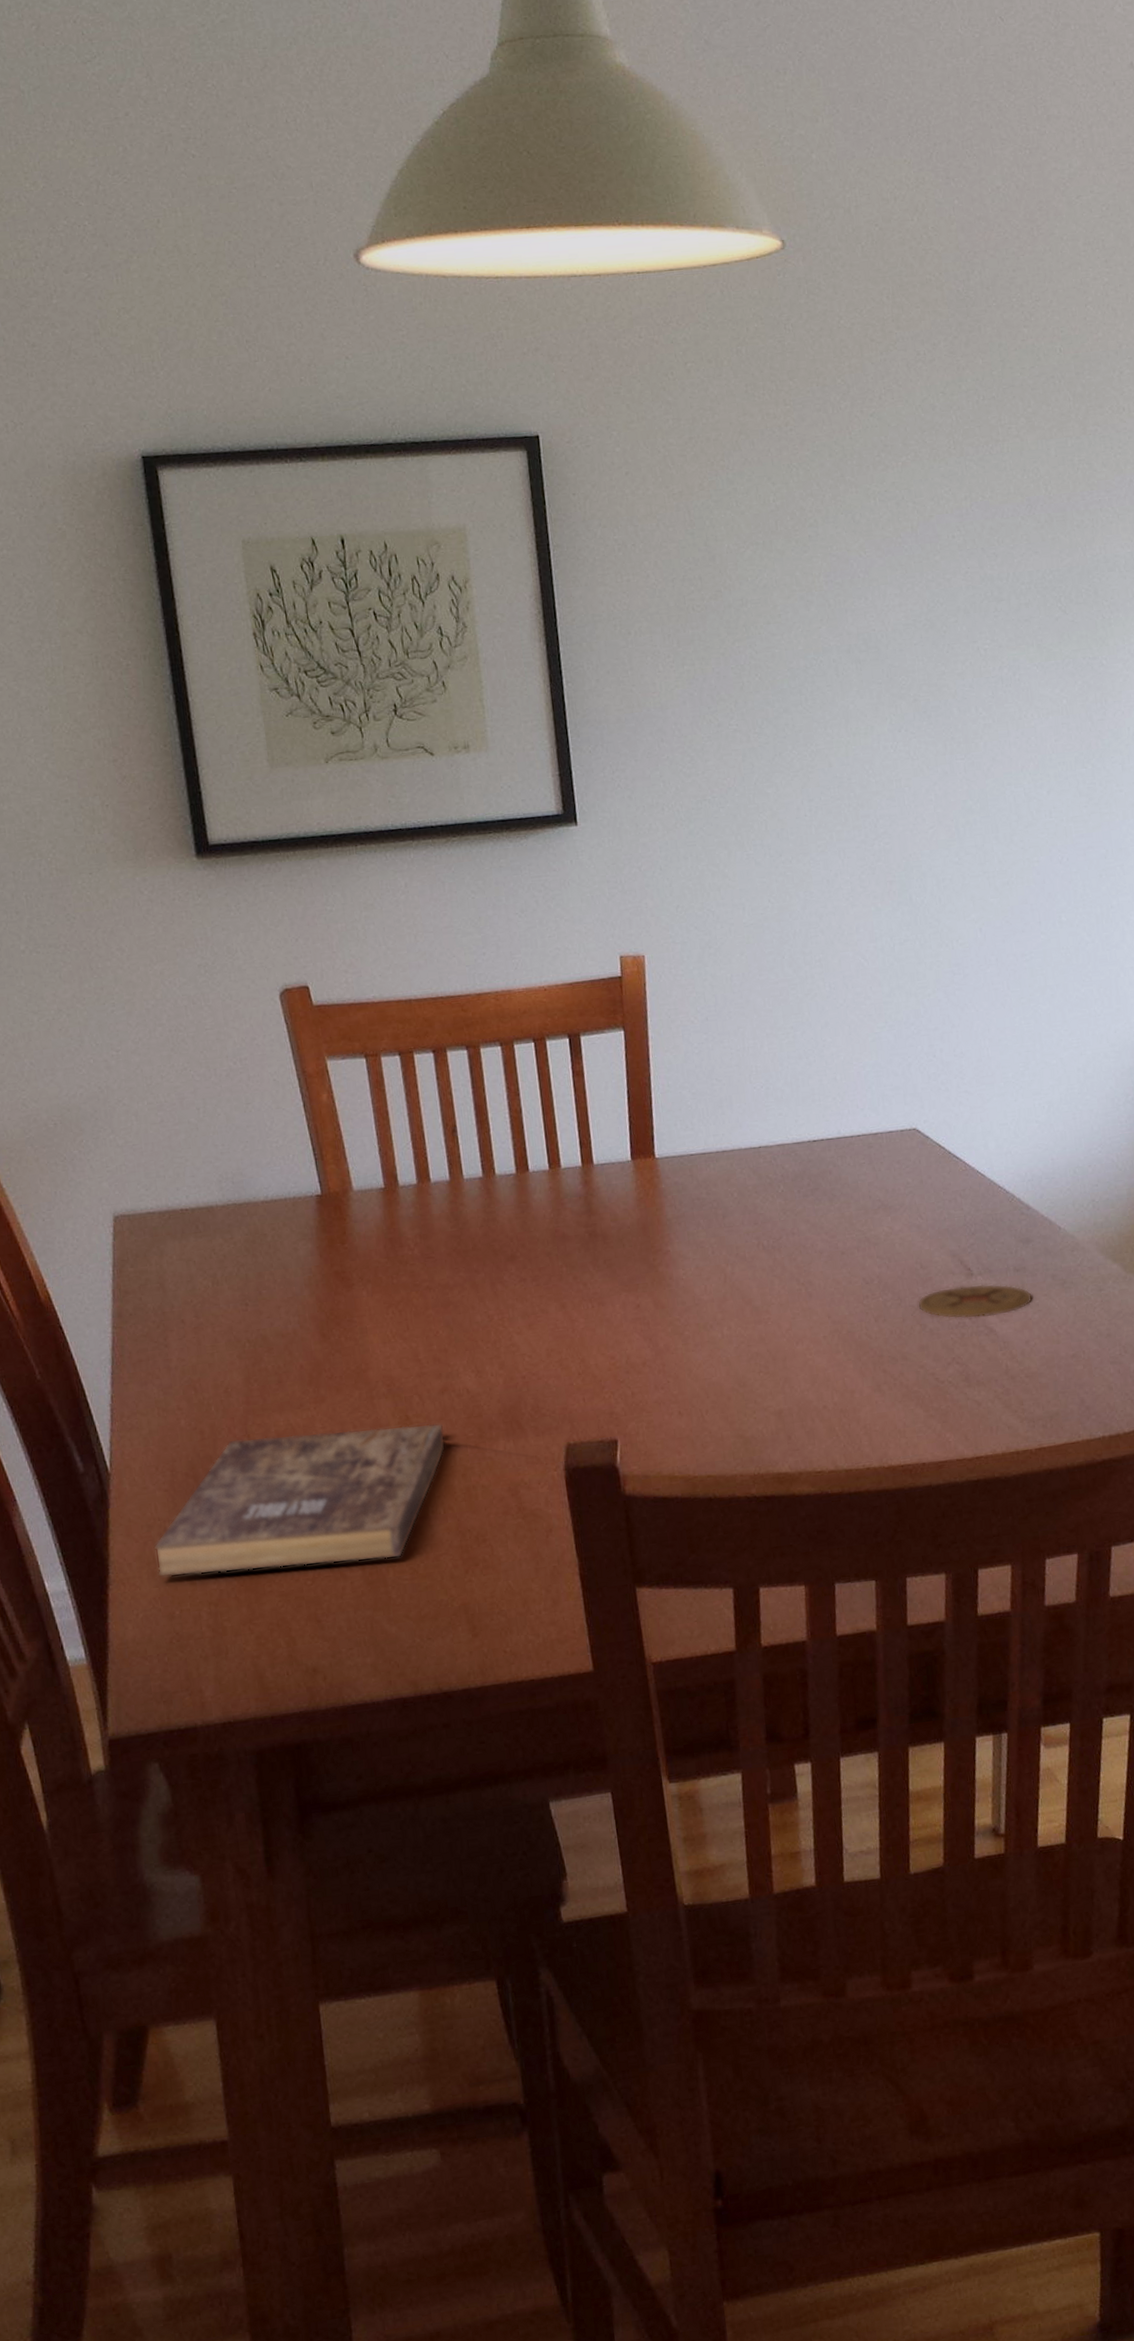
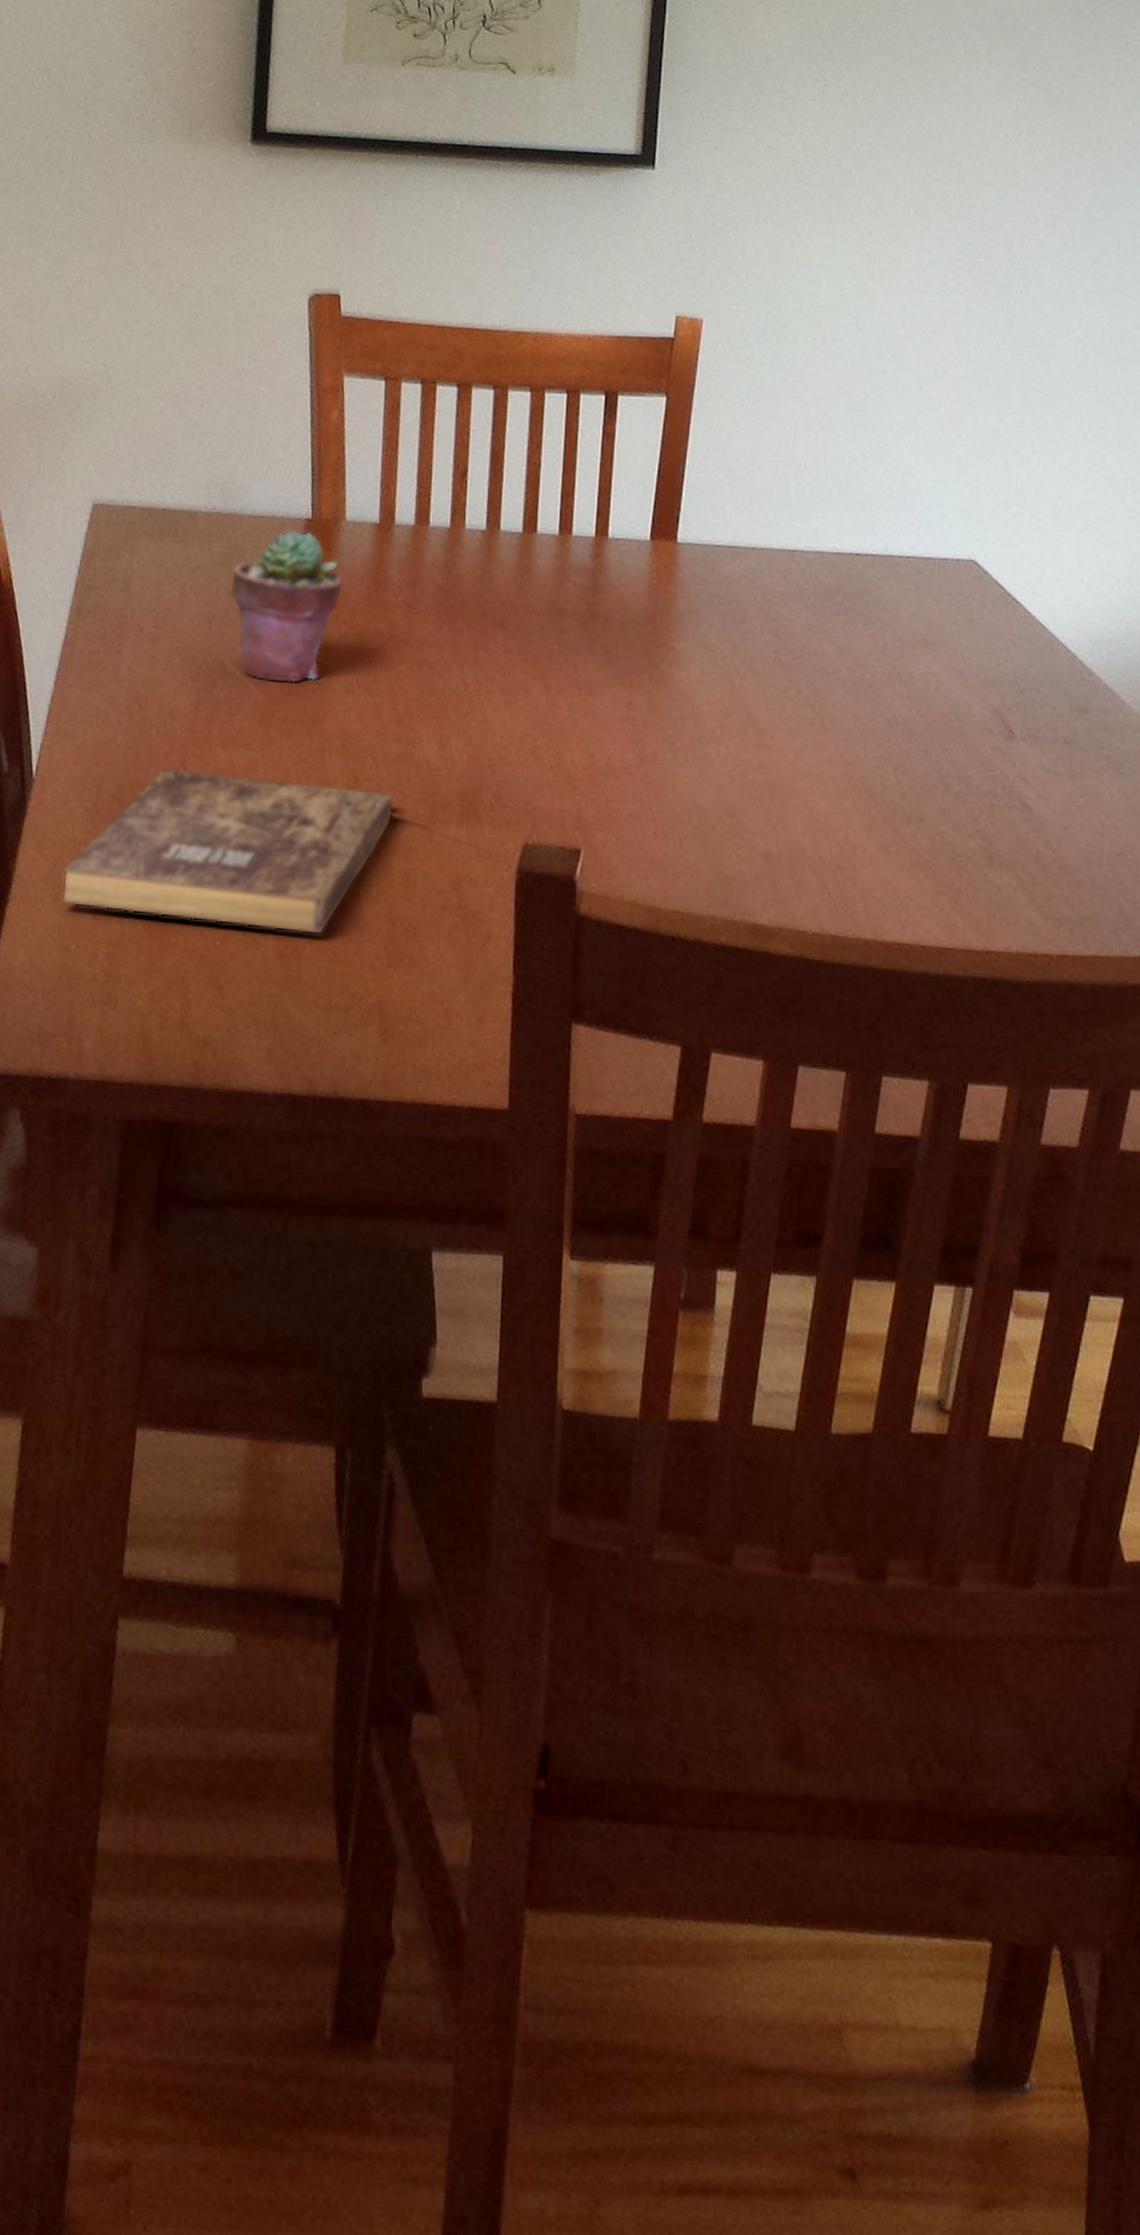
potted succulent: none [256,1206,363,1347] -> present [229,530,344,683]
coaster: present [918,1284,1033,1319] -> none [946,747,1080,792]

